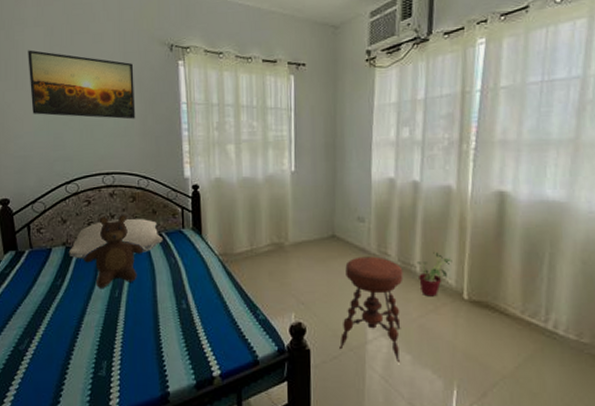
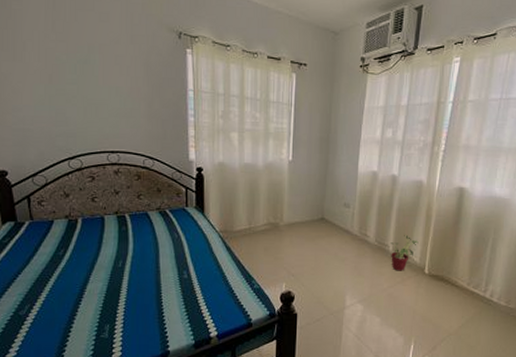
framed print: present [28,50,136,119] -> none [27,21,142,102]
pillow: present [68,219,164,259] -> none [71,196,167,232]
teddy bear: present [84,214,144,288] -> none [87,191,148,259]
stool: present [339,256,403,363] -> none [322,237,379,324]

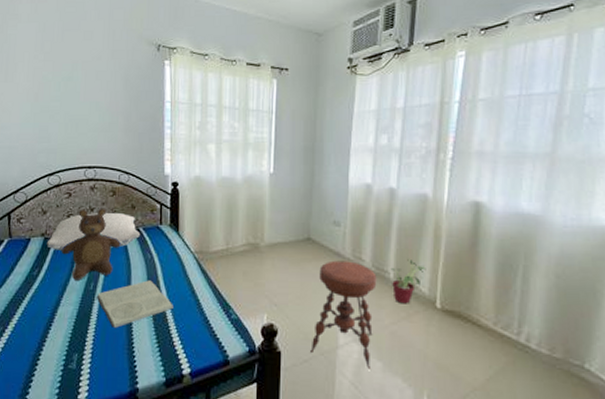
pillow: none [71,196,167,232] -> present [46,213,141,251]
teddy bear: none [87,191,148,259] -> present [61,208,121,280]
book: none [125,257,200,300] -> present [96,280,173,328]
stool: none [322,237,379,324] -> present [310,260,377,370]

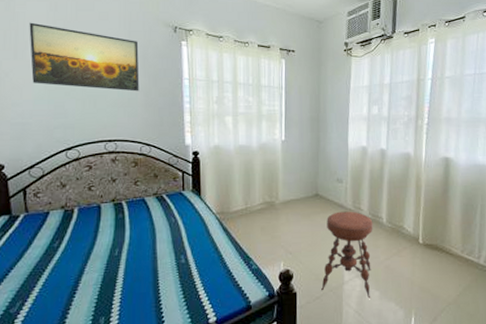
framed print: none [19,44,121,115] -> present [29,22,140,92]
pillow: present [46,213,141,251] -> none [67,182,164,221]
teddy bear: present [61,208,121,280] -> none [83,178,145,248]
book: present [96,280,173,328] -> none [121,242,198,289]
potted plant: present [390,258,426,304] -> none [383,205,411,243]

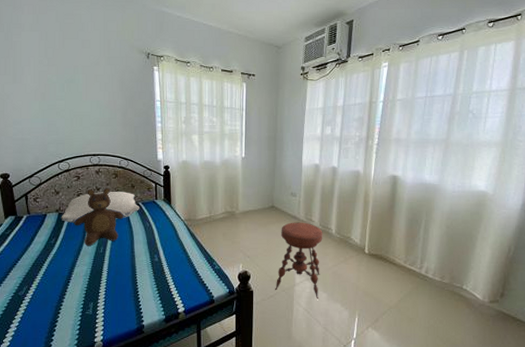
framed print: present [29,22,140,92] -> none [25,50,118,112]
pillow: none [67,182,164,221] -> present [61,192,140,223]
teddy bear: none [83,178,145,248] -> present [74,187,124,246]

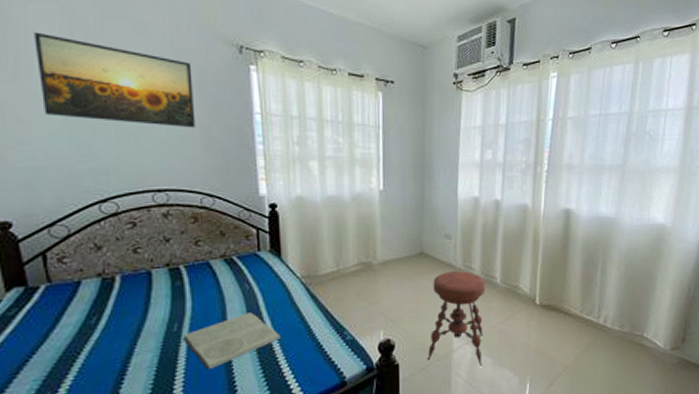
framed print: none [25,50,118,112] -> present [34,32,196,128]
pillow: present [61,192,140,223] -> none [106,242,235,292]
teddy bear: present [74,187,124,246] -> none [128,237,210,324]
book: none [106,243,169,281] -> present [182,312,280,369]

